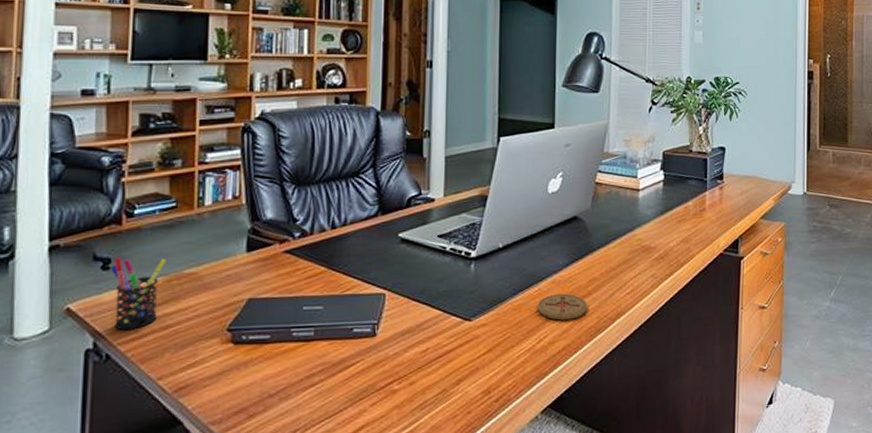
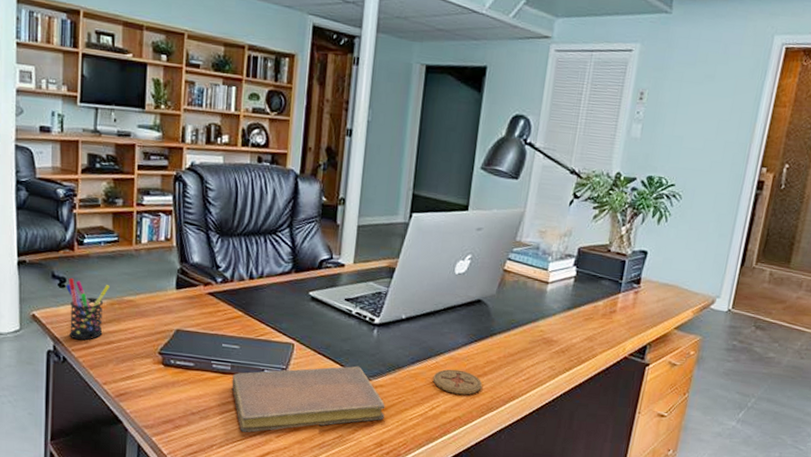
notebook: none [316,307,490,407] -> present [231,366,386,432]

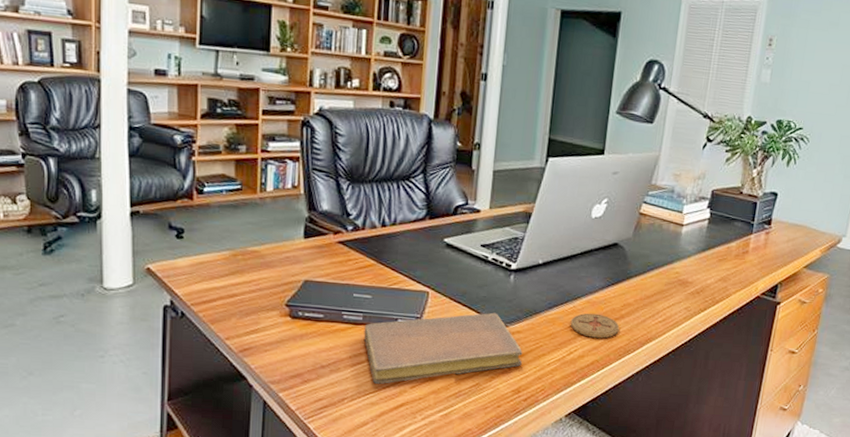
pen holder: present [65,277,110,341] -> none [183,228,232,294]

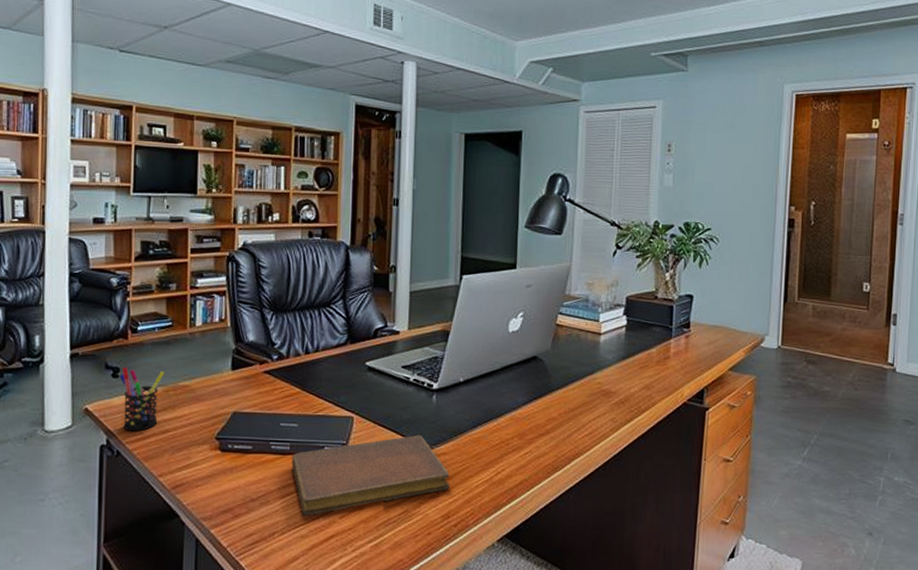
pen holder: none [183,228,232,294] -> present [119,367,164,432]
coaster: present [570,313,620,339] -> none [495,430,546,456]

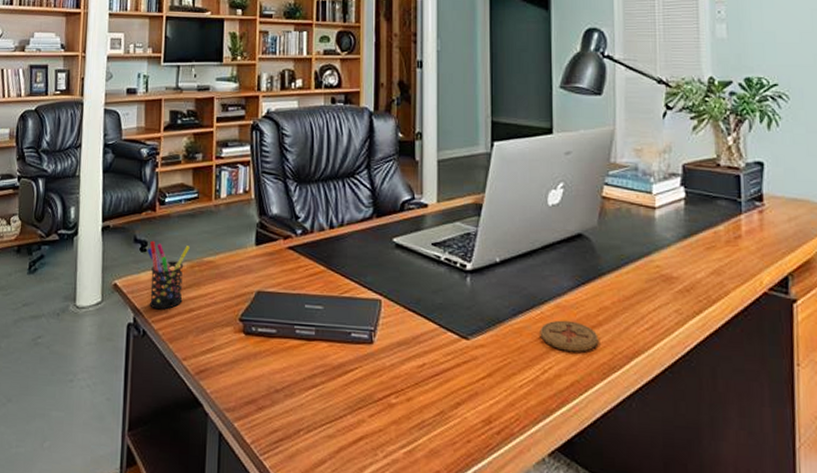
notebook: present [291,434,450,515] -> none [317,322,490,412]
coaster: none [495,430,546,456] -> present [540,320,599,352]

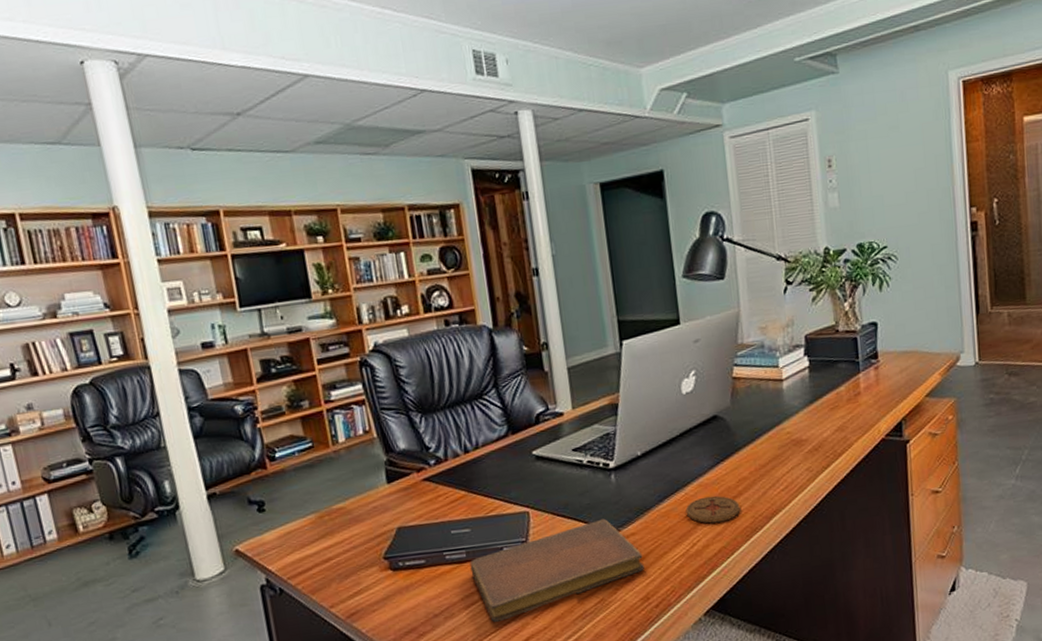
pen holder: present [146,240,190,310] -> none [265,497,318,566]
notebook: none [317,322,490,412] -> present [469,518,644,622]

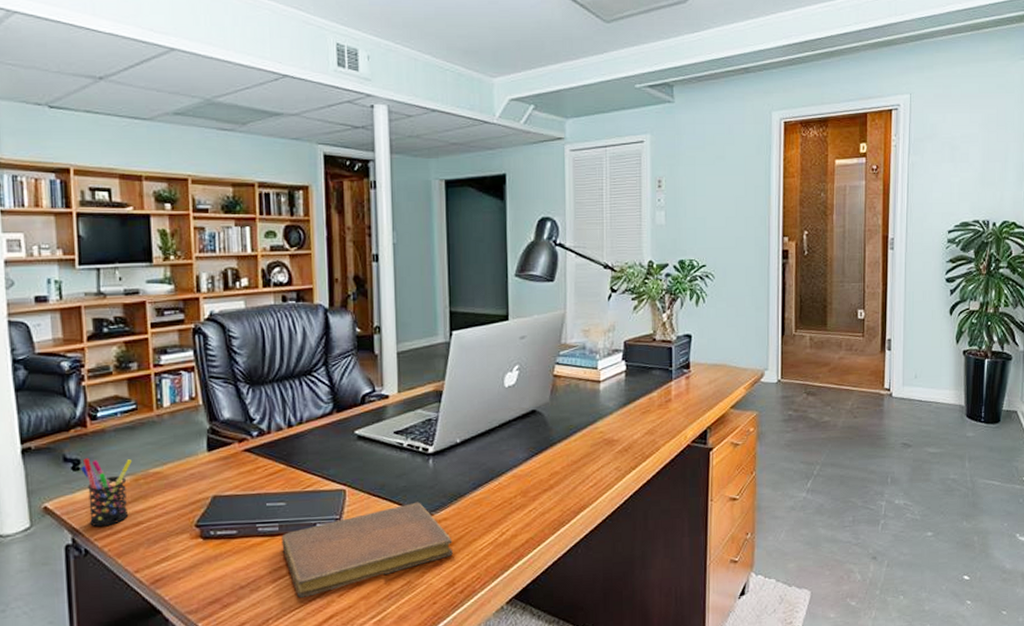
pen holder: none [265,497,318,566] -> present [80,458,132,527]
coaster: present [685,495,741,524] -> none [498,487,550,514]

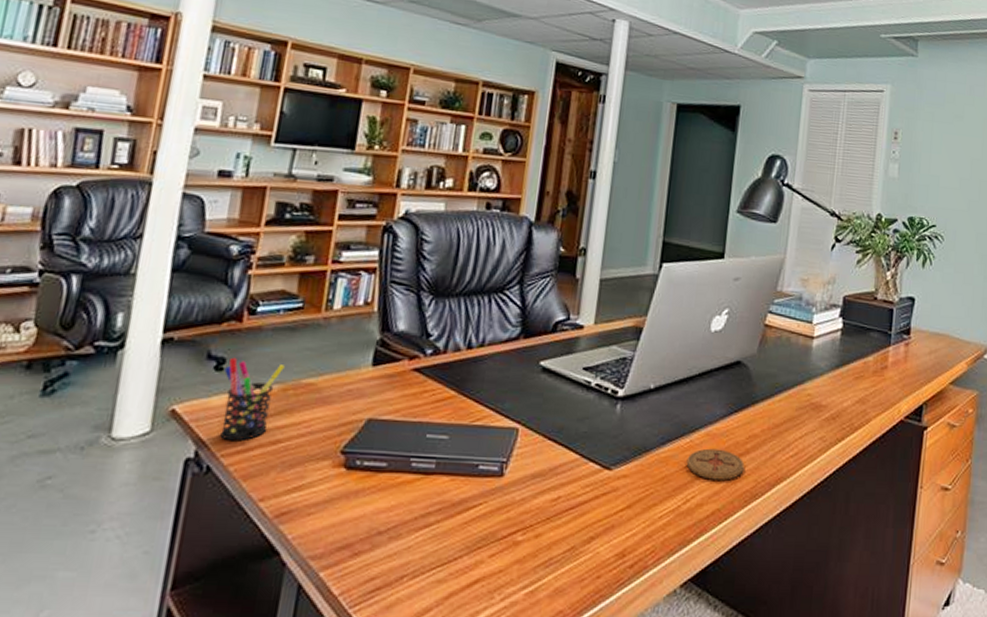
notebook: present [281,502,453,597] -> none [434,452,630,553]
coaster: none [498,487,550,514] -> present [686,448,745,480]

